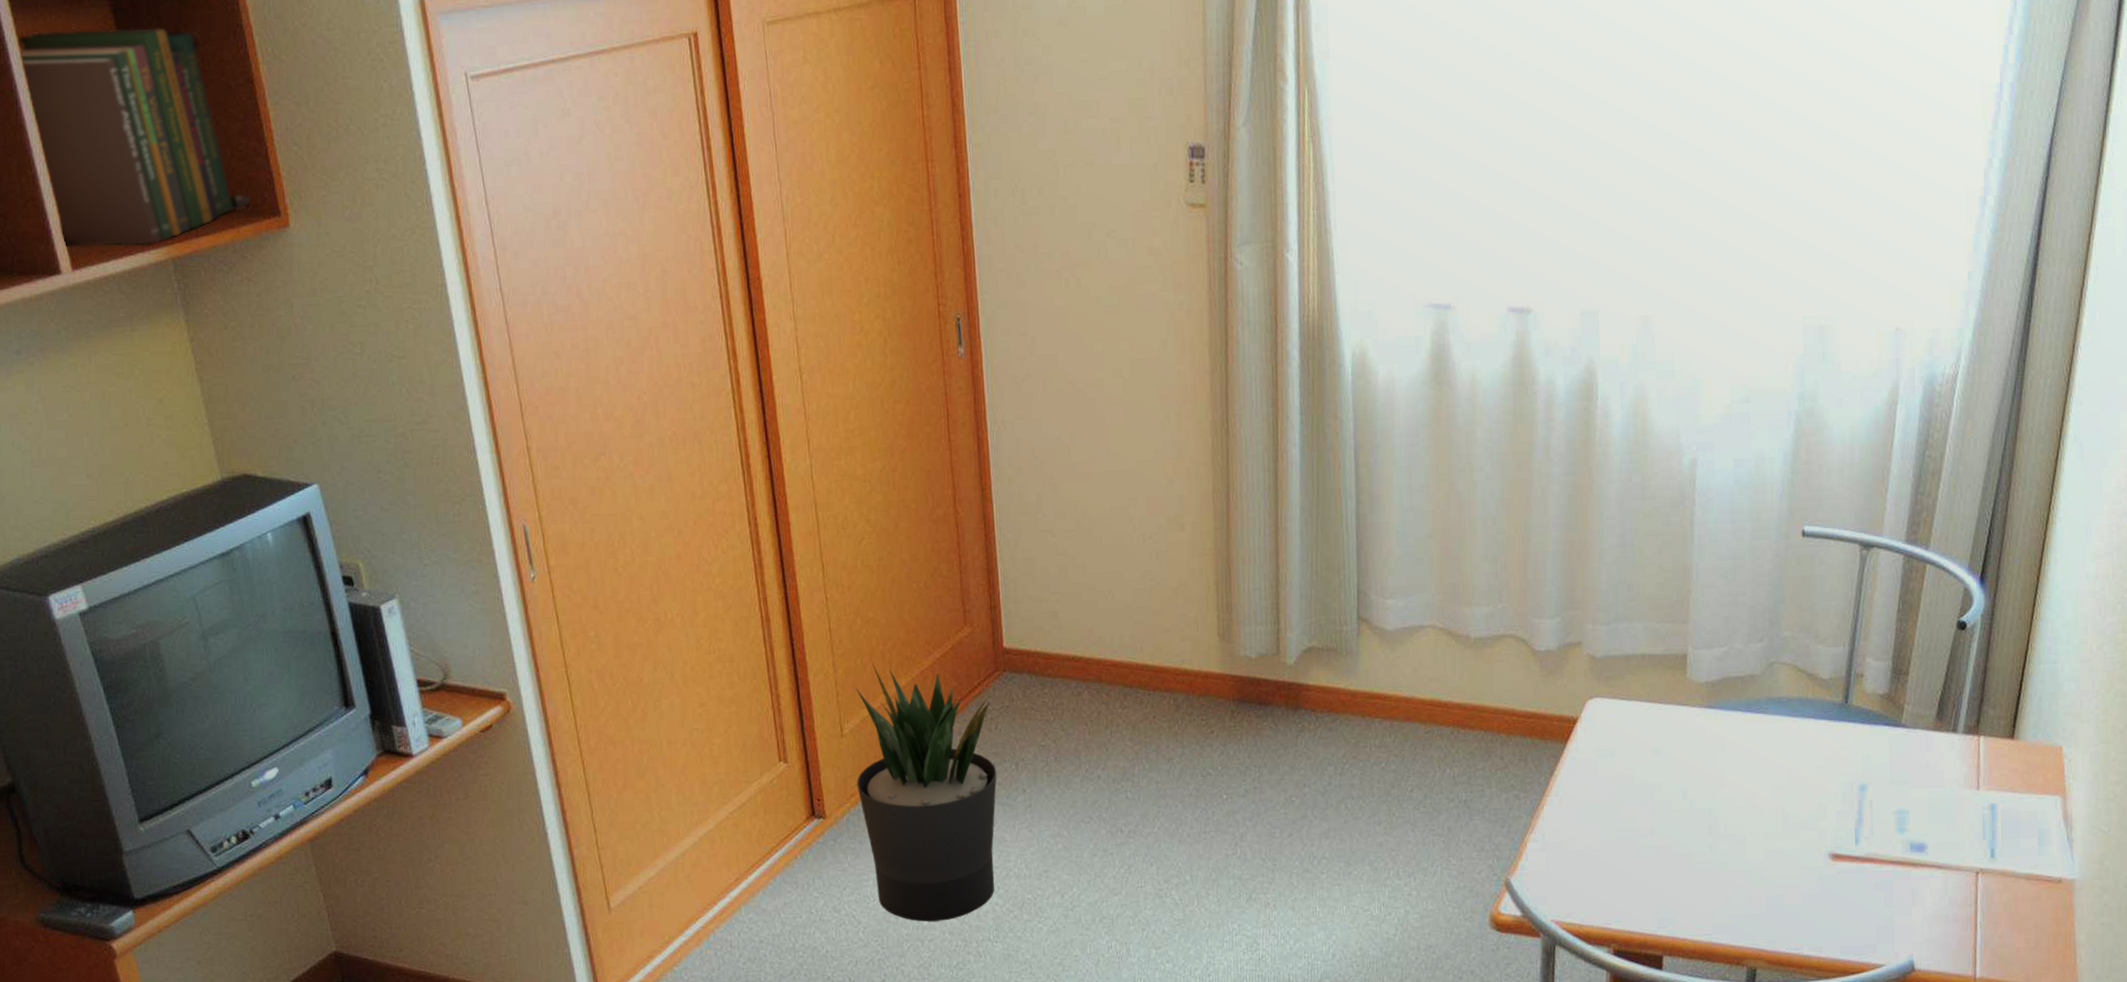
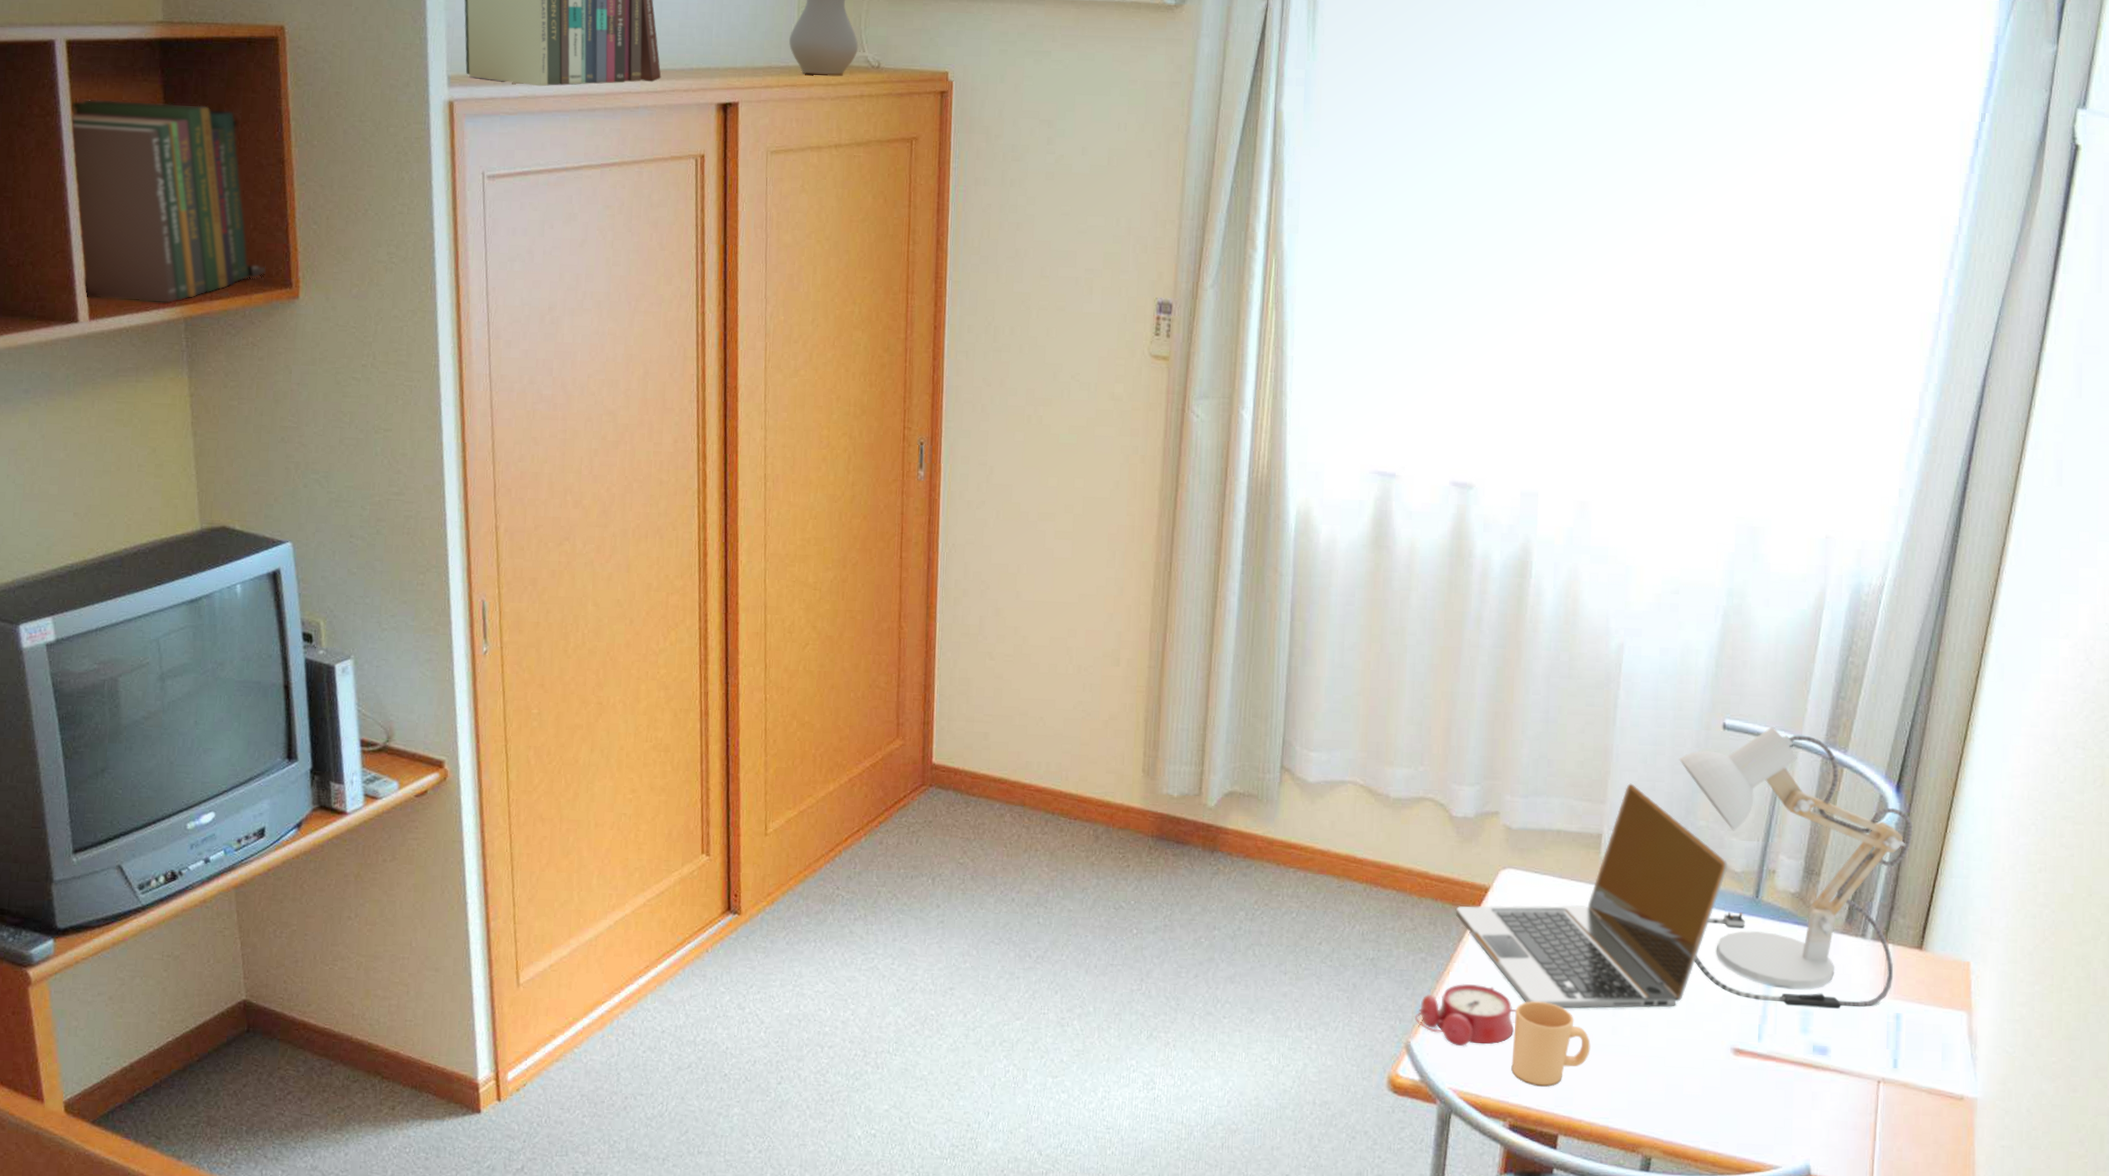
planter: present [855,662,997,922] -> none [775,765,914,1029]
alarm clock: none [1512,816,1613,878] -> present [1415,984,1517,1046]
laptop: none [1545,600,1816,832] -> present [1455,783,1728,1009]
mug: none [1611,826,1690,911] -> present [1511,1001,1591,1087]
desk lamp: none [1760,529,1999,808] -> present [1679,727,1913,1009]

